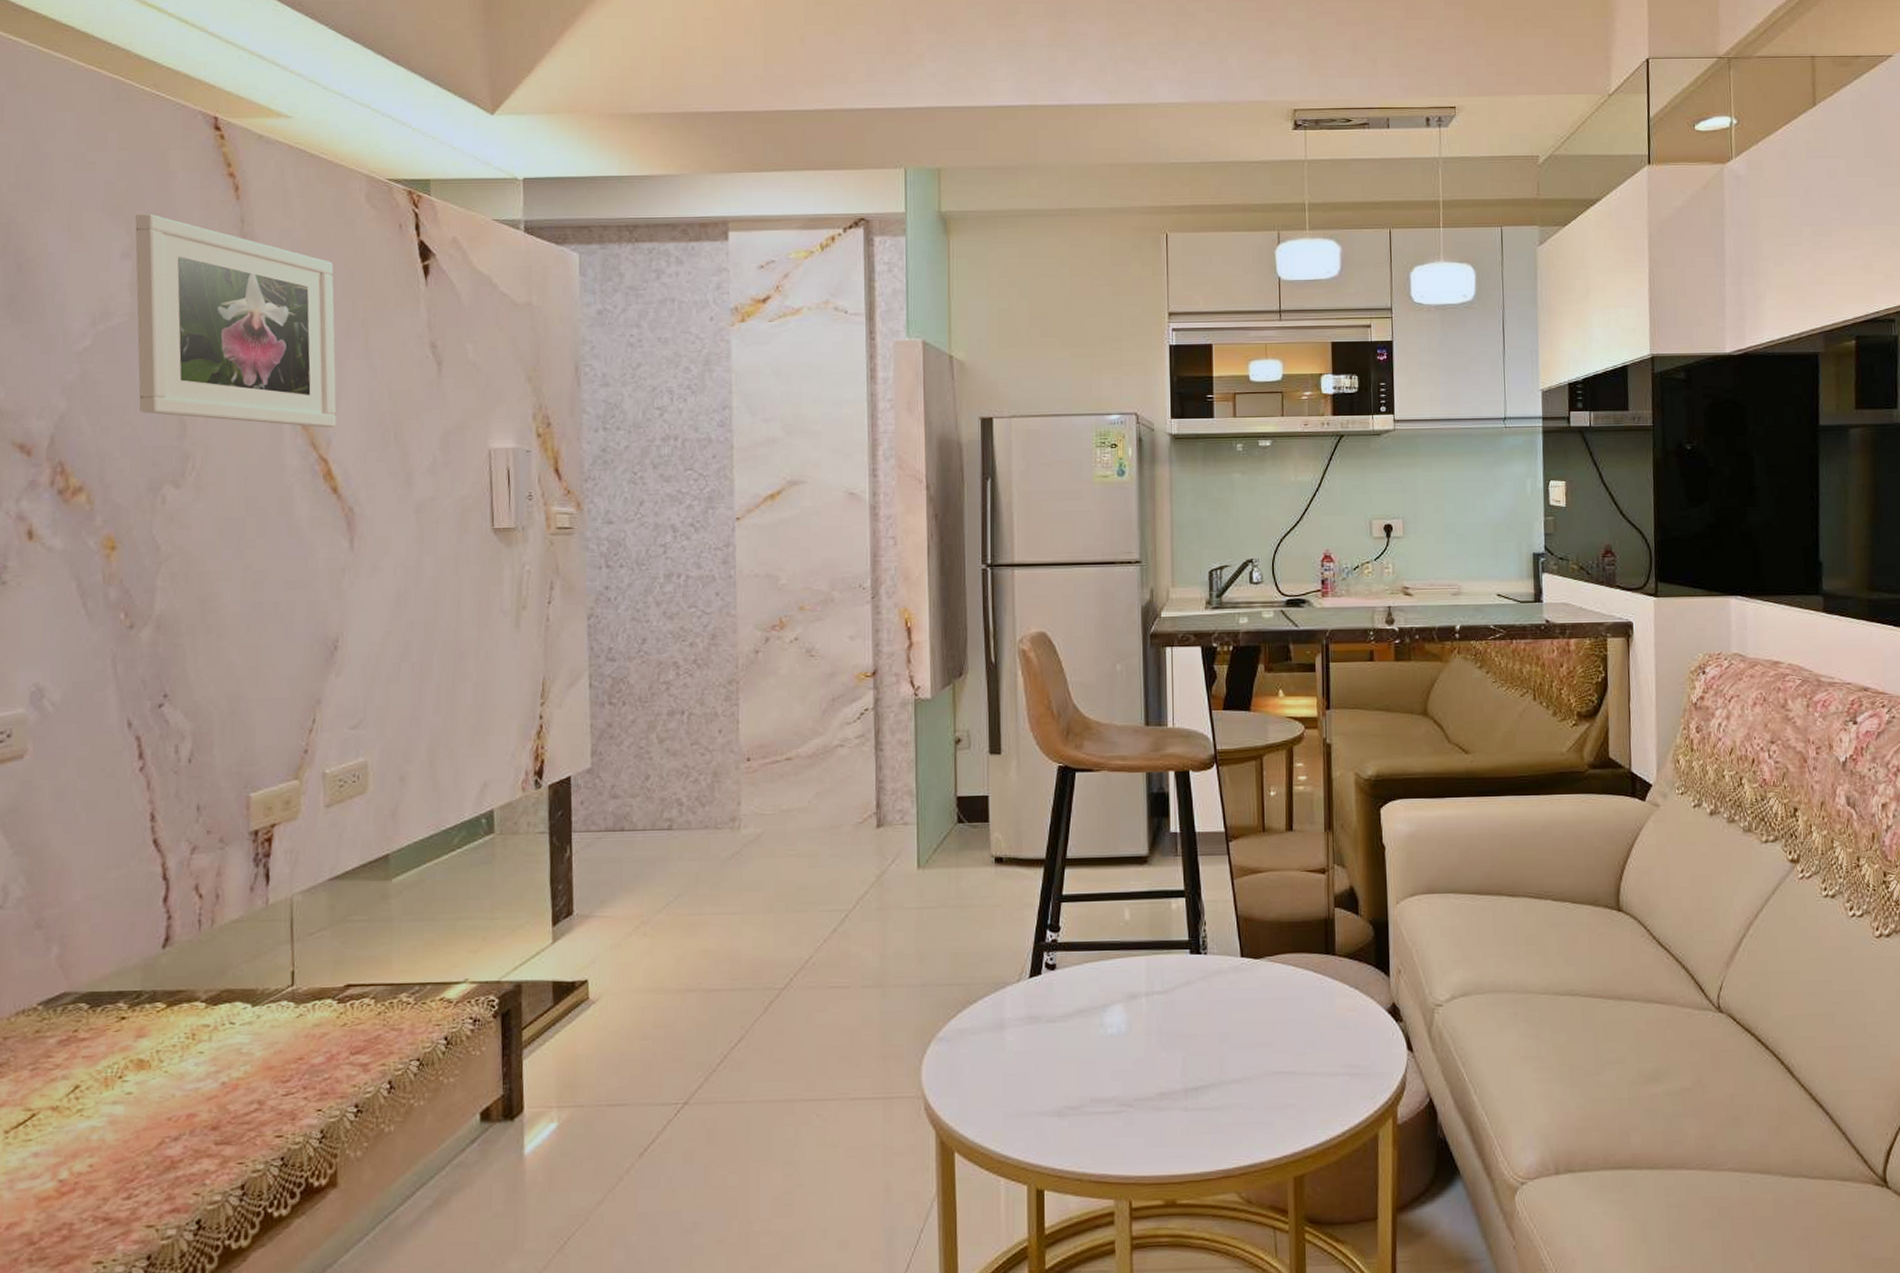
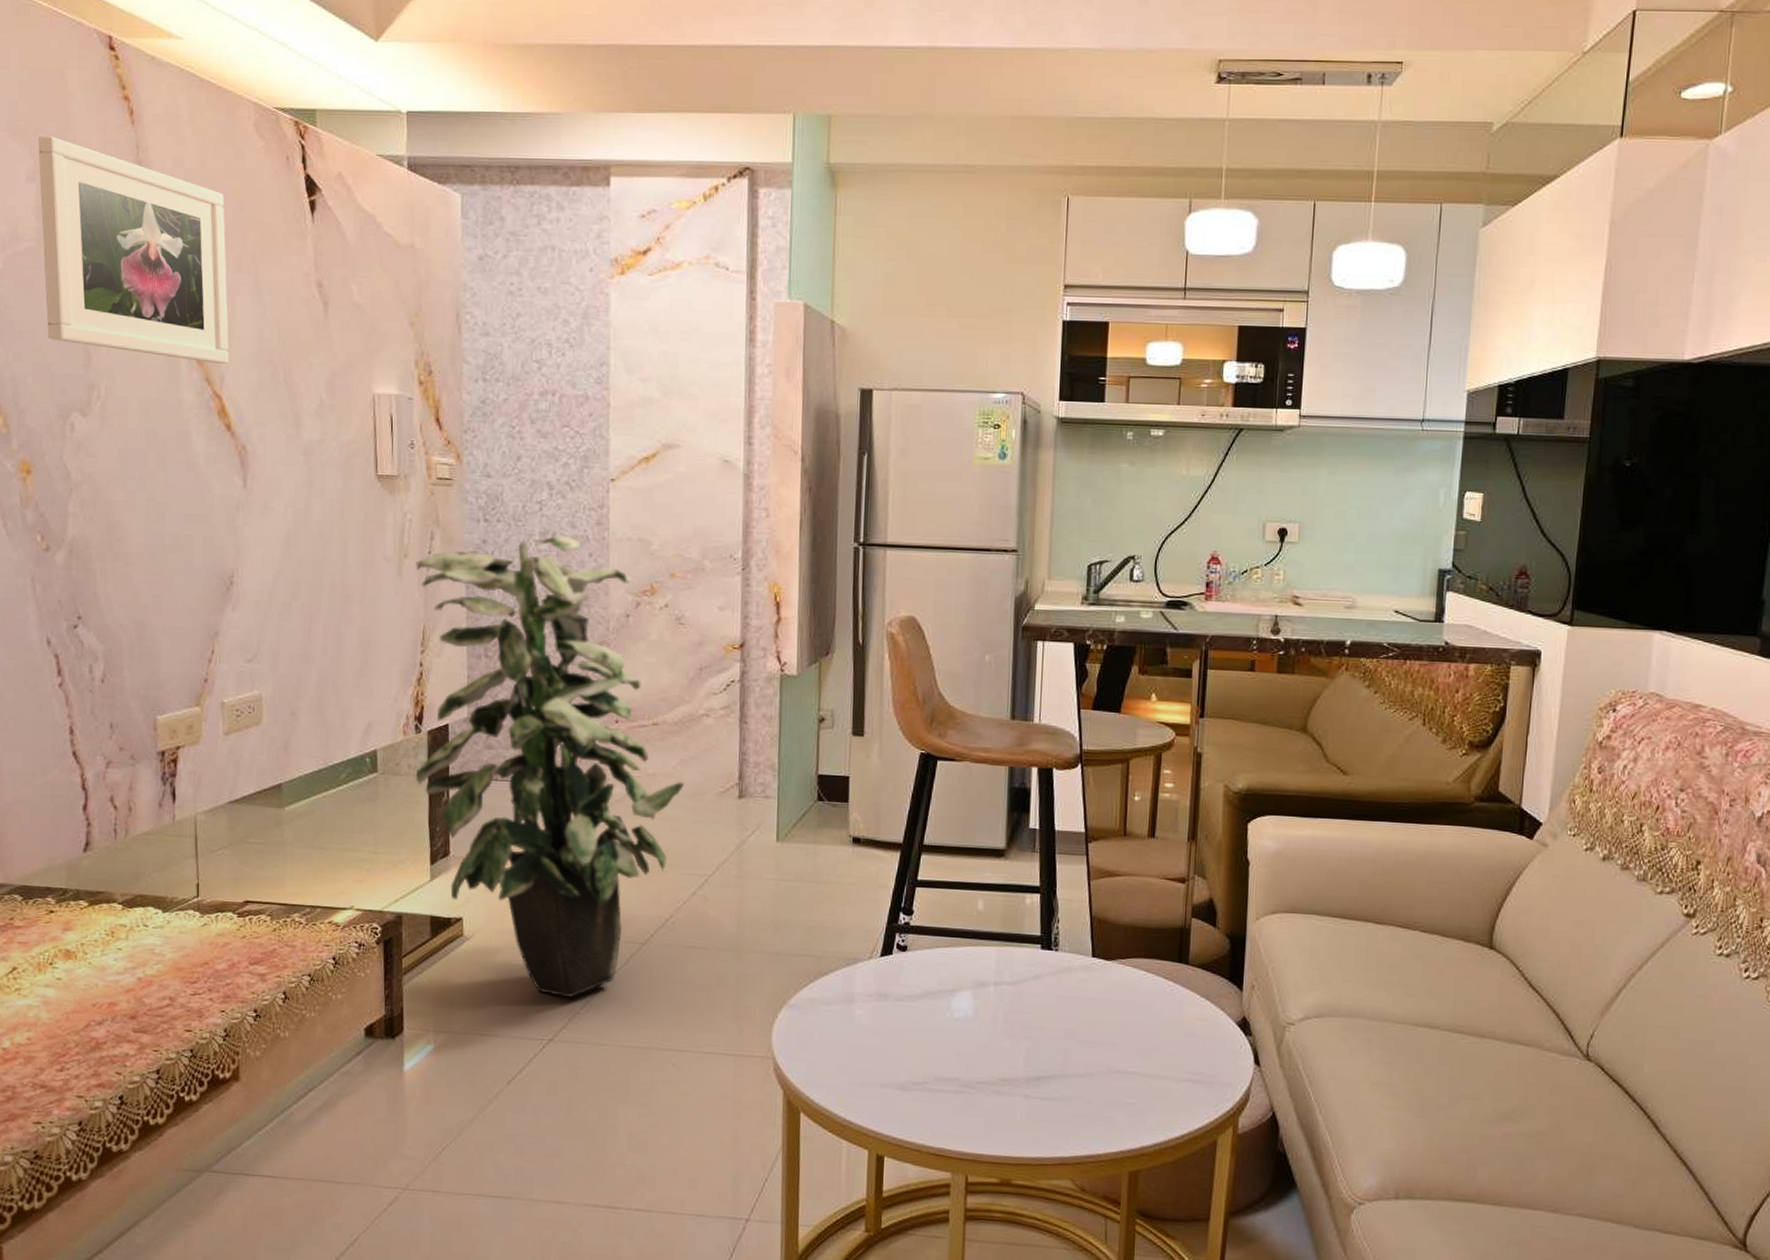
indoor plant: none [535,575,820,1056] -> present [415,534,684,998]

